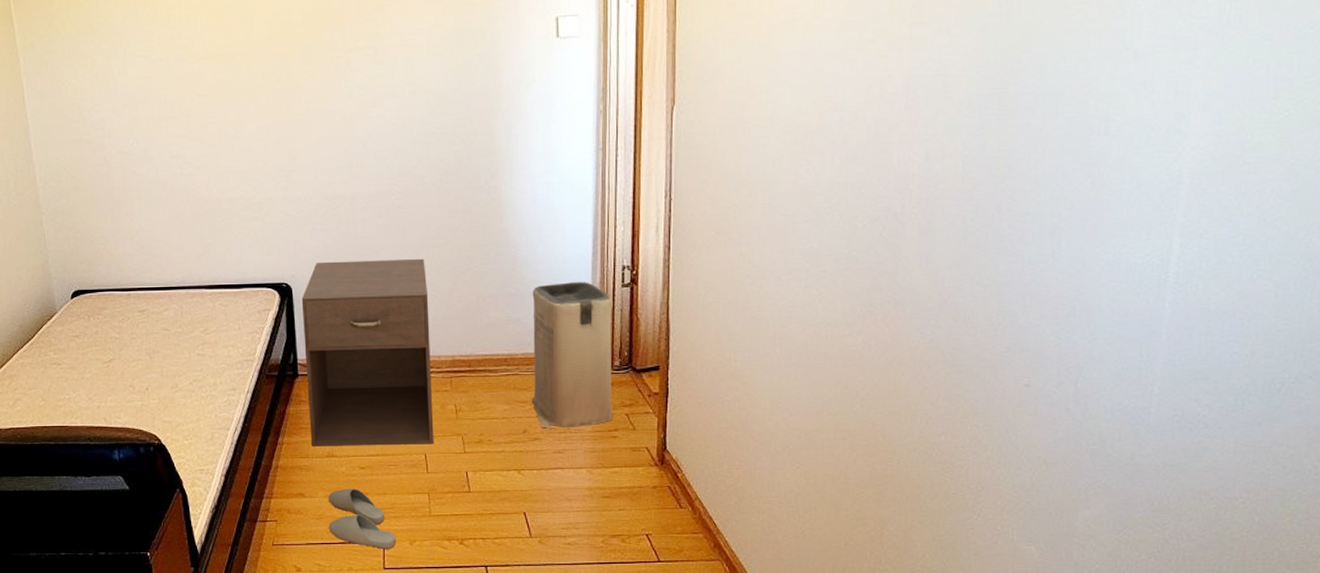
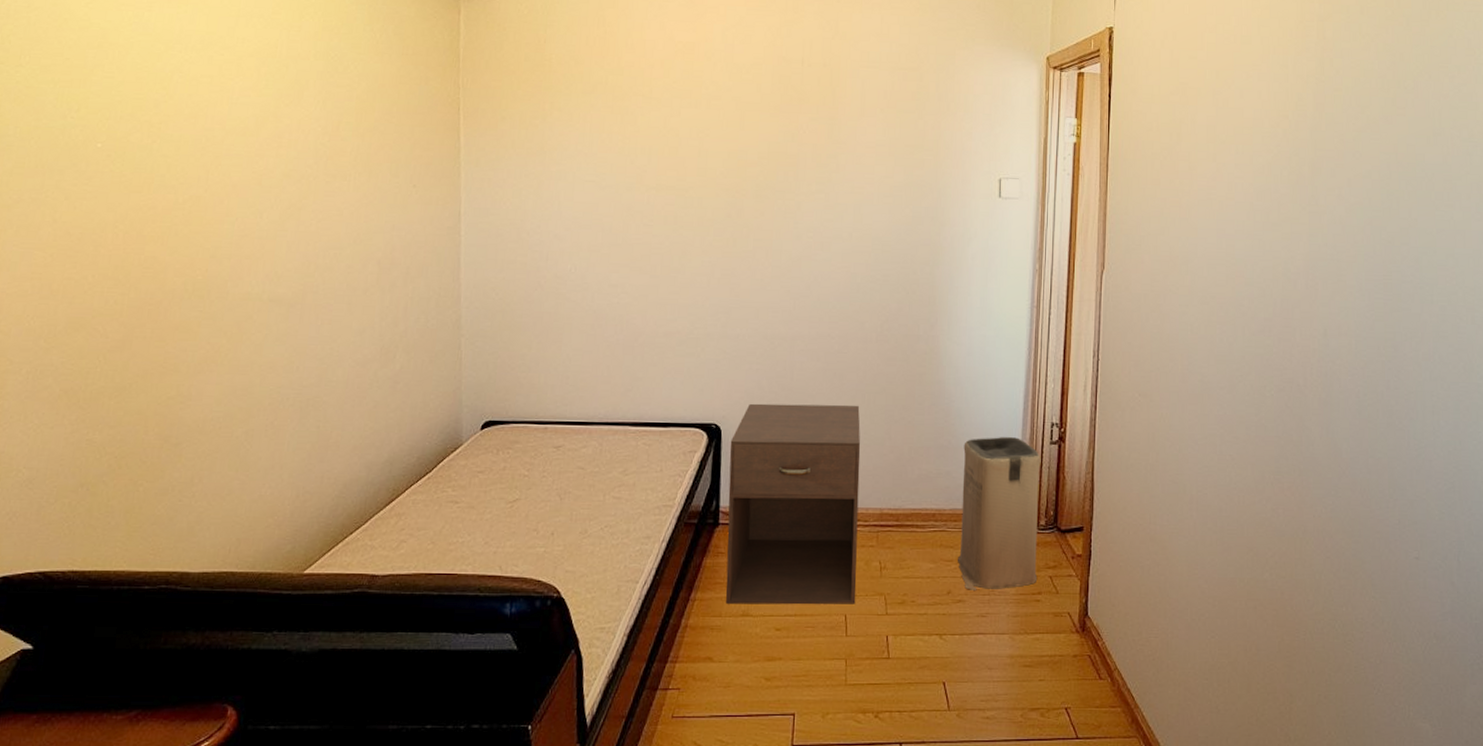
slippers: present [328,488,396,549] -> none [735,652,807,723]

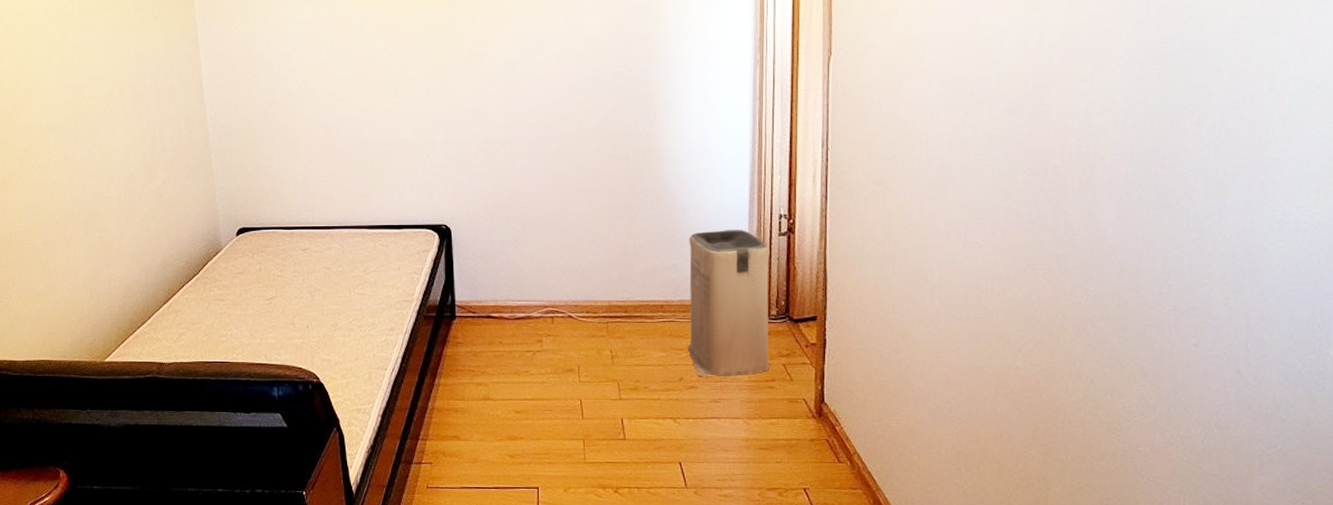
nightstand: present [726,403,861,605] -> none [460,204,590,390]

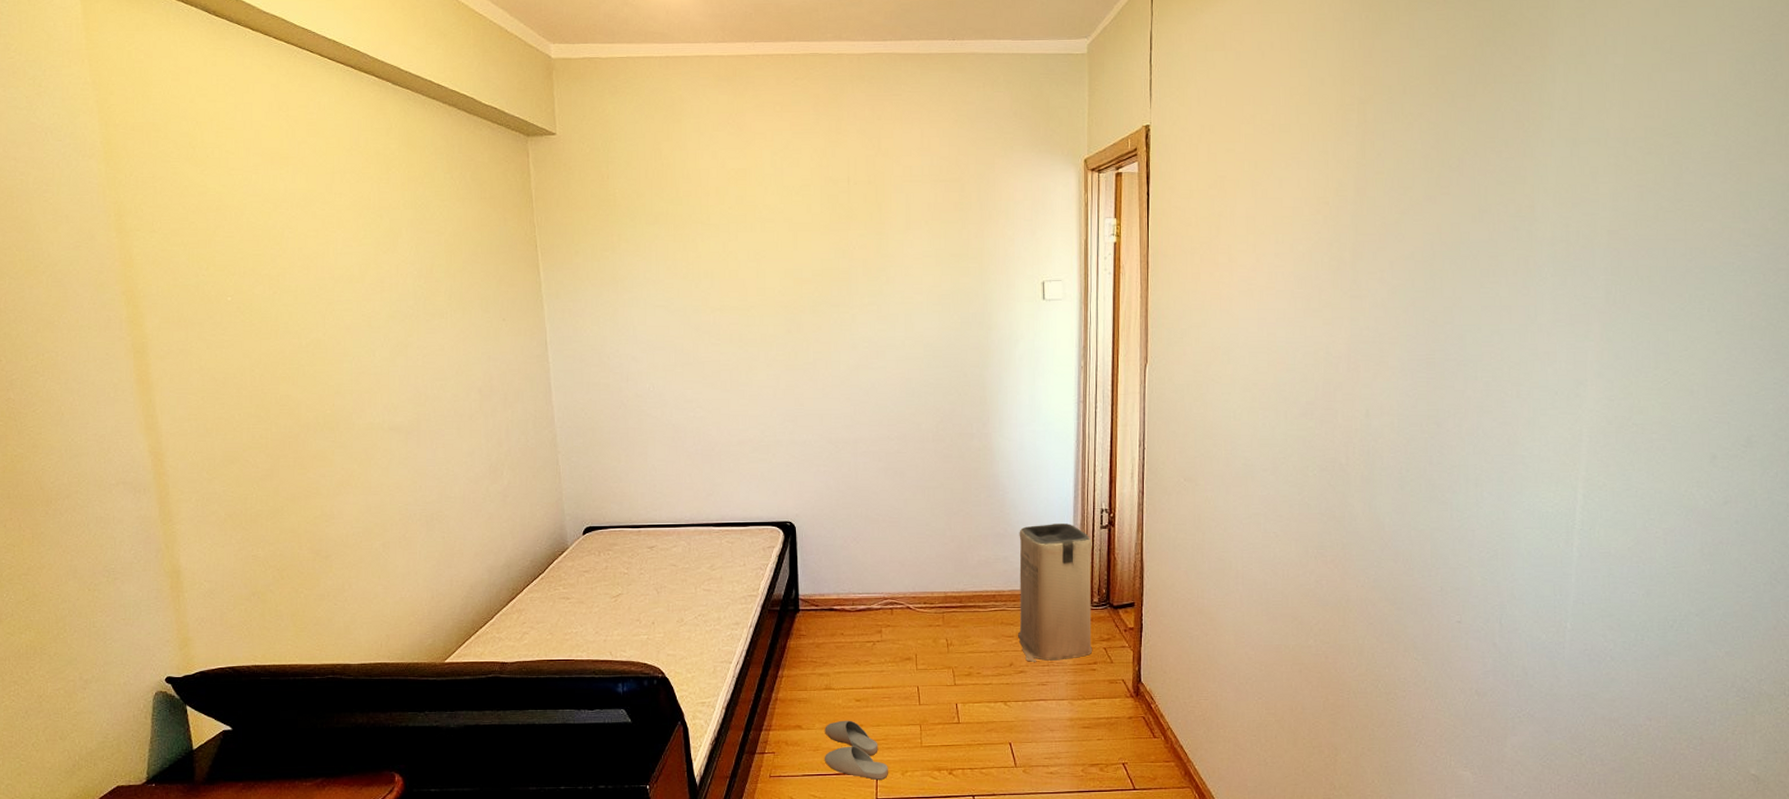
slippers: none [483,432,550,495] -> present [824,720,888,780]

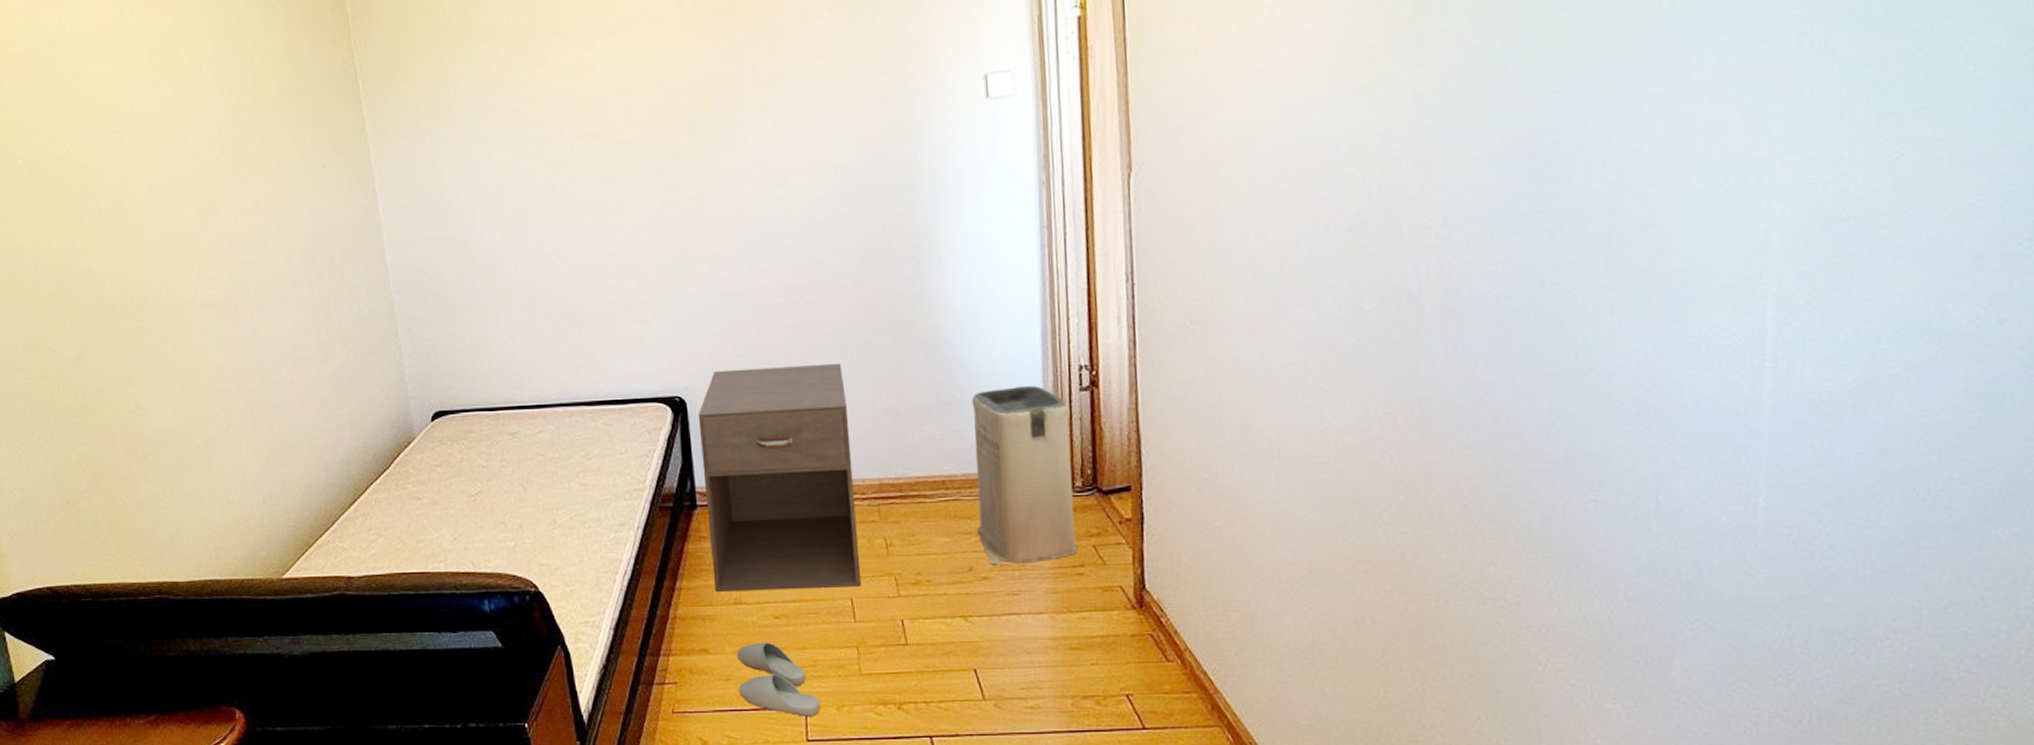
nightstand: none [804,501,927,679] -> present [698,364,862,592]

